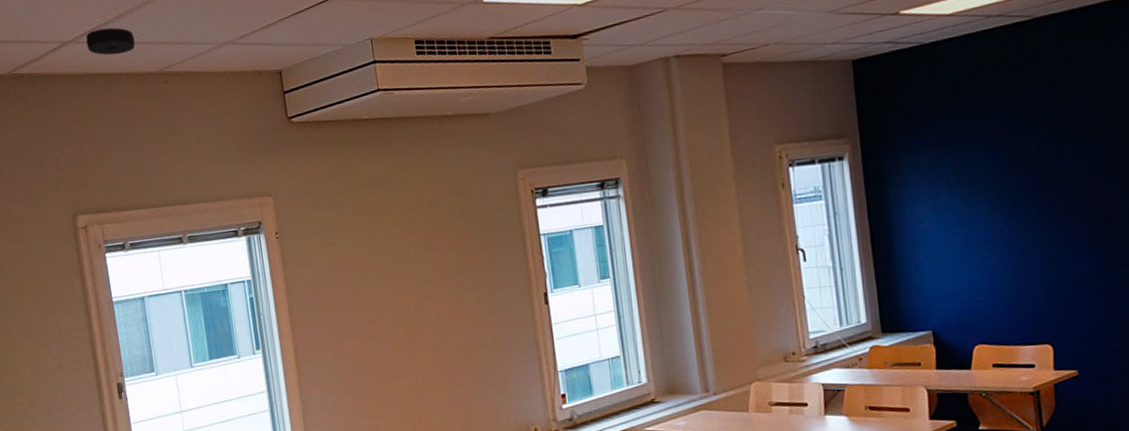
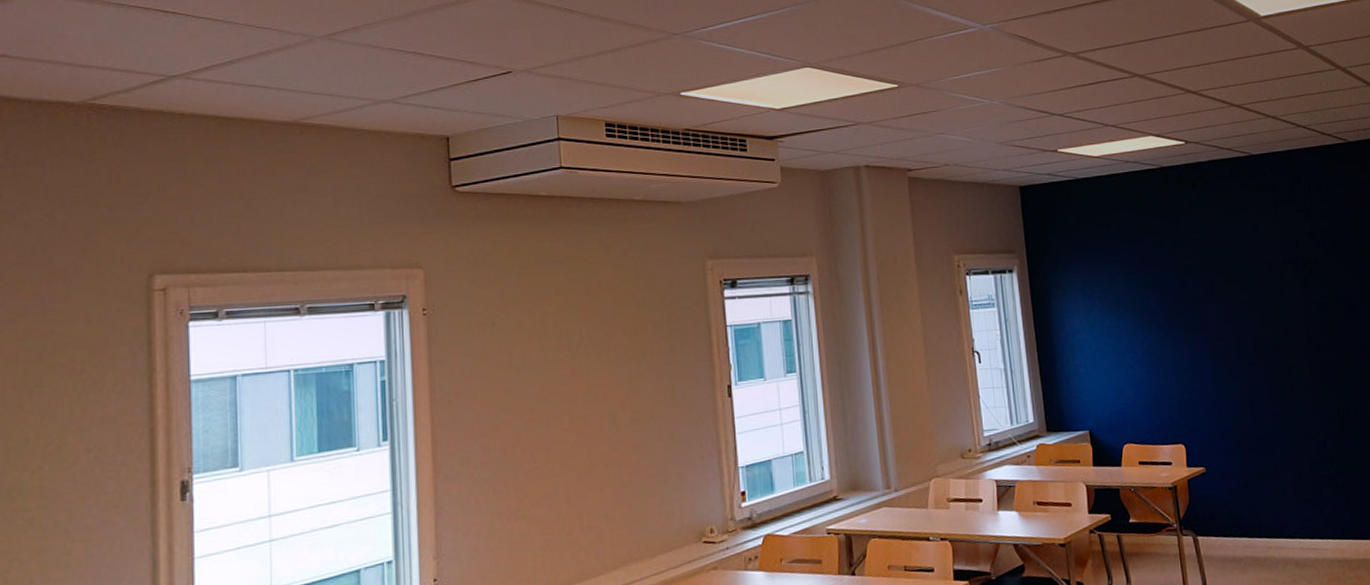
smoke detector: present [86,27,135,56] -> none [200,67,267,98]

